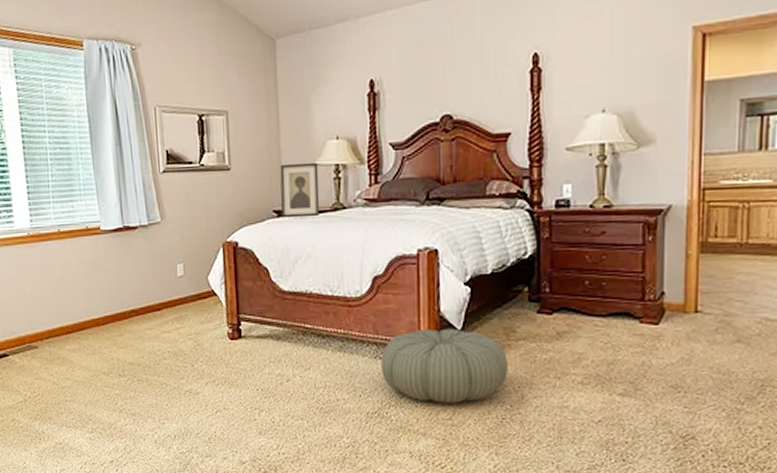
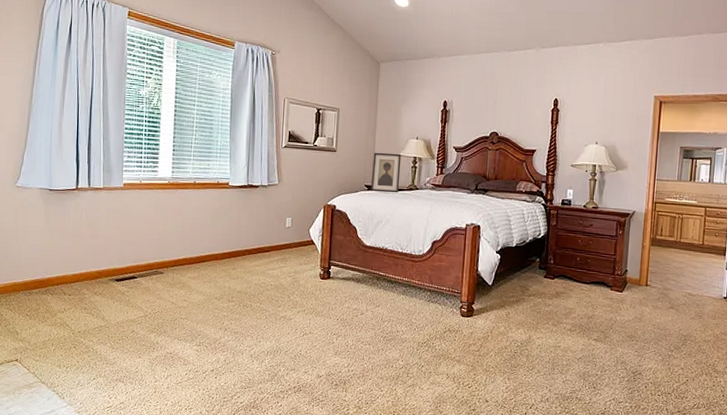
pouf: present [381,328,508,403] -> none [432,282,522,340]

